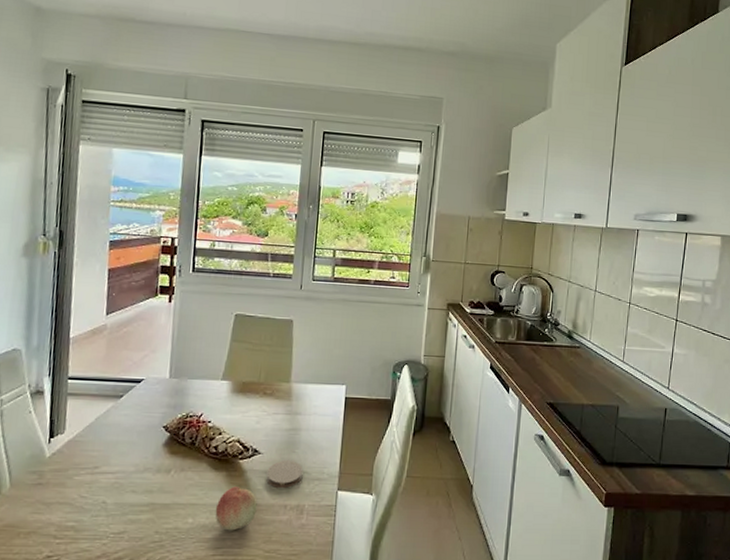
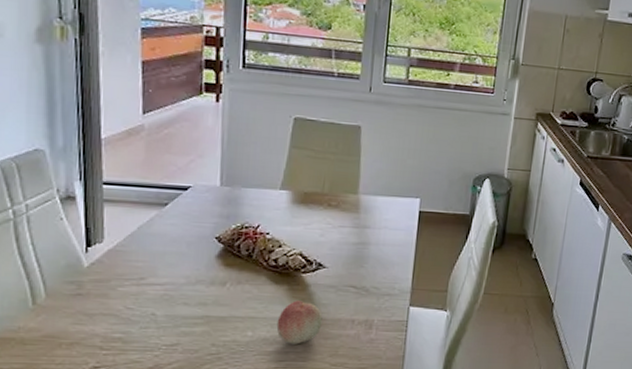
coaster: present [266,460,304,488] -> none [332,275,373,303]

